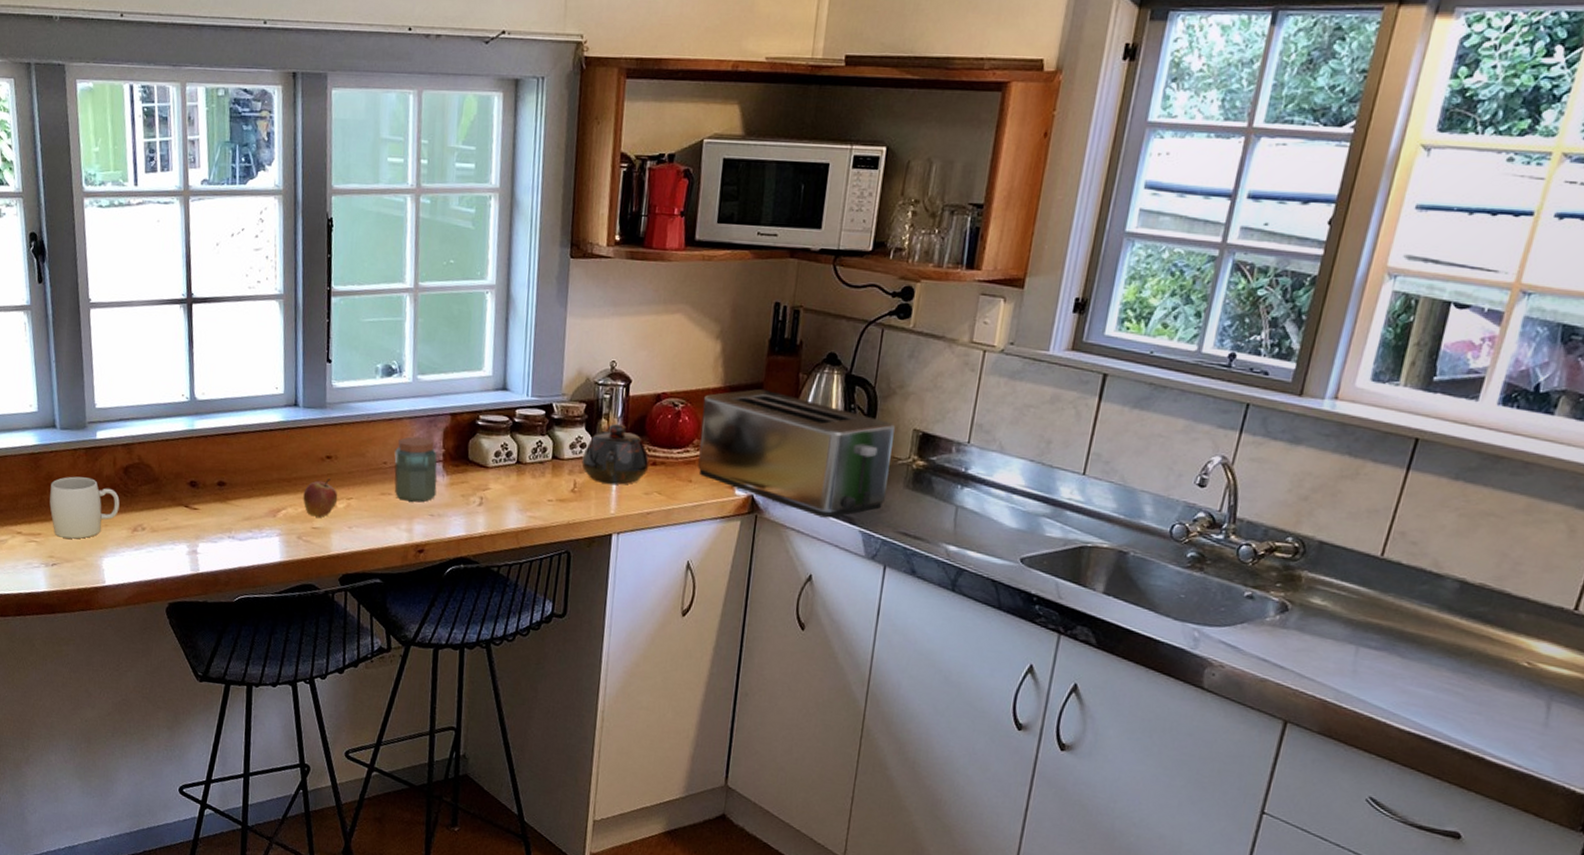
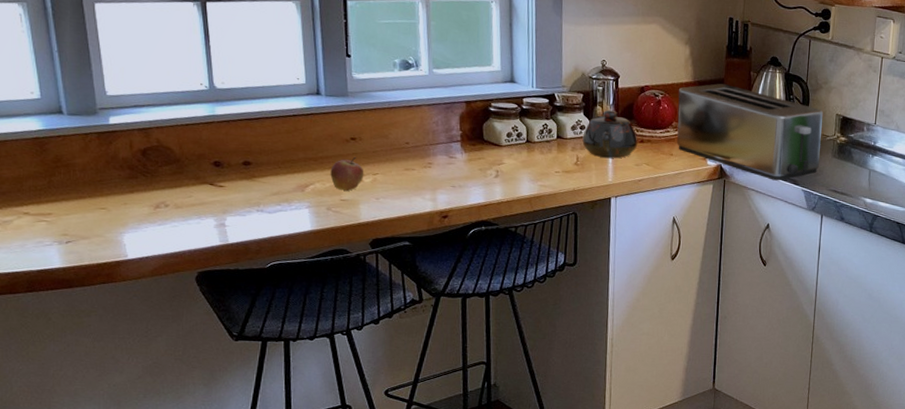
mug: present [49,476,120,539] -> none [60,159,139,217]
peanut butter: present [394,436,437,502] -> none [416,121,457,176]

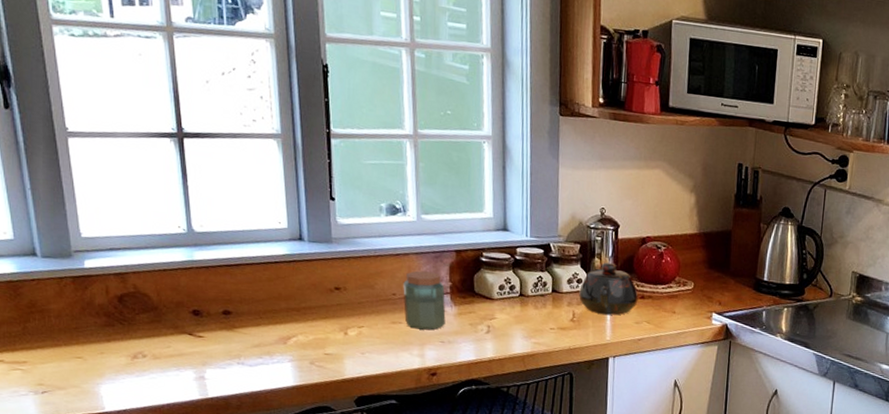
fruit: present [330,156,364,191] -> none [313,307,349,344]
peanut butter: none [416,121,457,176] -> present [403,271,446,330]
toaster: present [677,83,824,181] -> none [680,235,839,343]

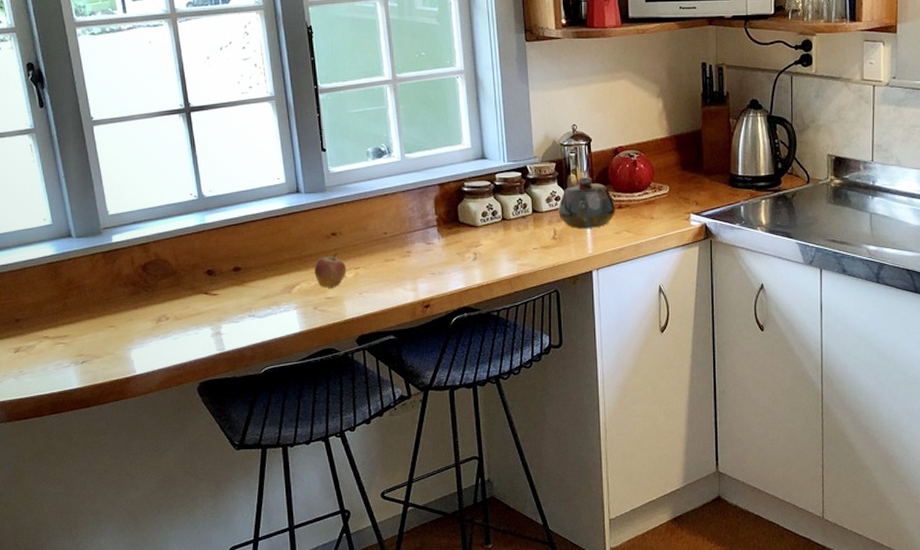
fruit: none [313,307,349,344] -> present [314,252,347,288]
peanut butter: present [403,271,446,330] -> none [393,207,435,264]

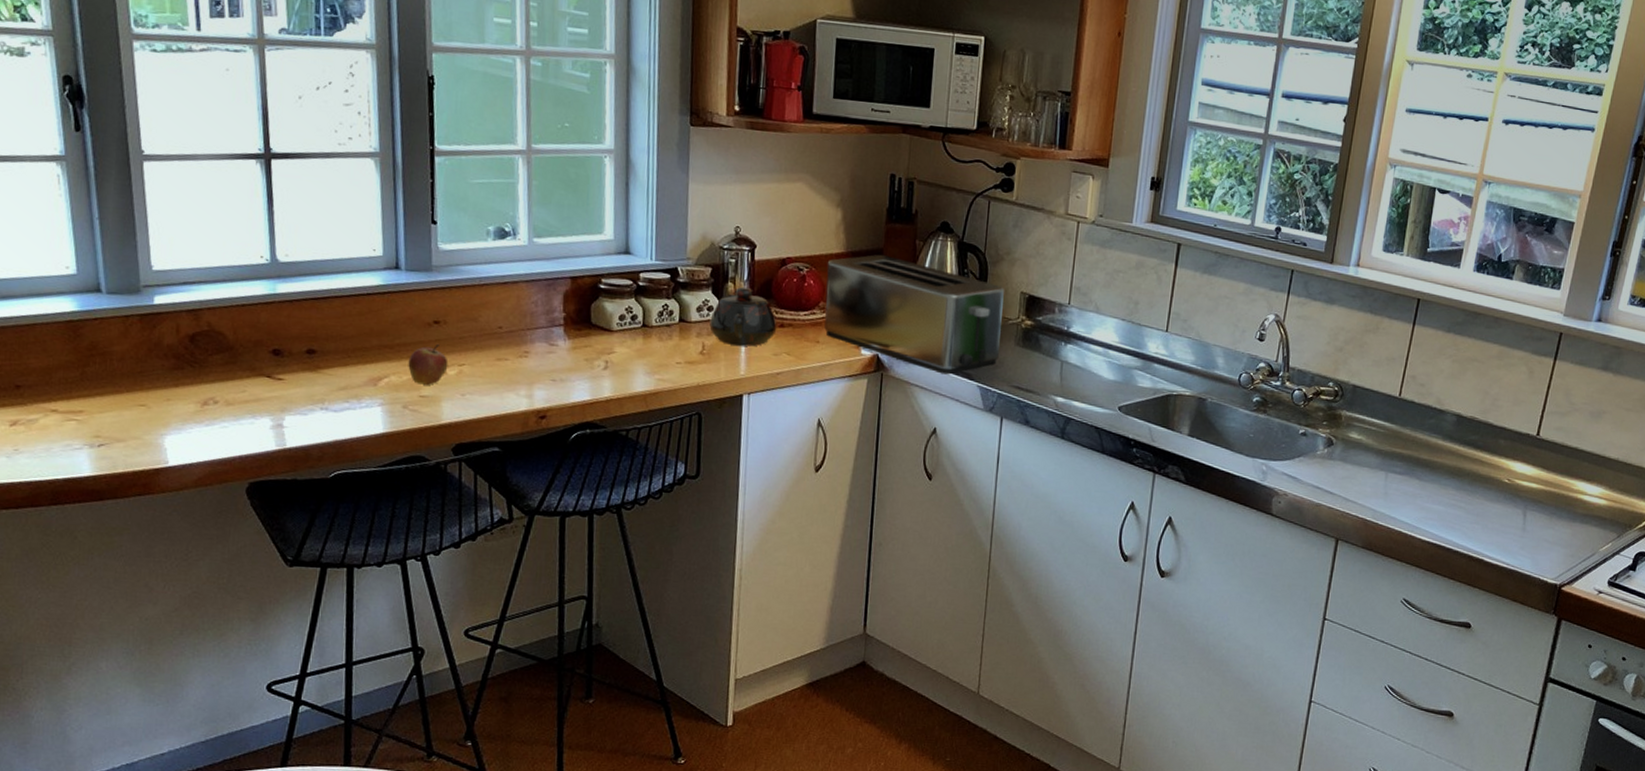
toaster: none [654,134,814,235] -> present [824,254,1005,375]

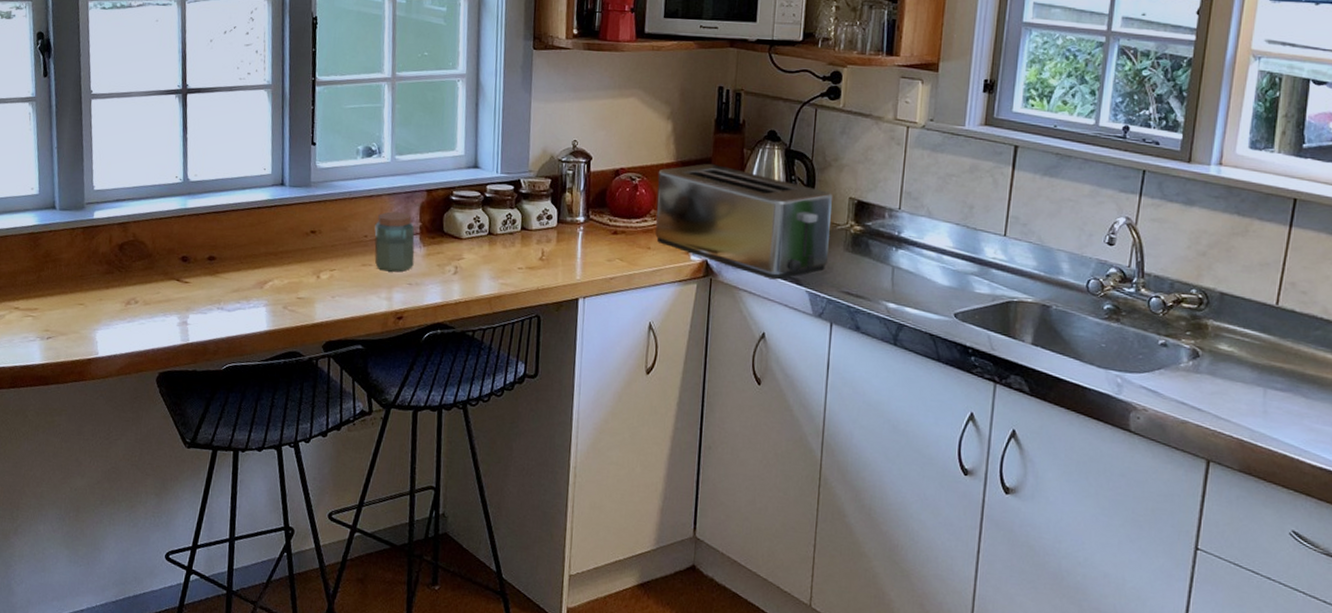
fruit: present [408,343,449,385] -> none [288,251,322,288]
peanut butter: none [510,300,558,367] -> present [374,211,415,272]
teapot: present [709,286,777,347] -> none [548,196,611,253]

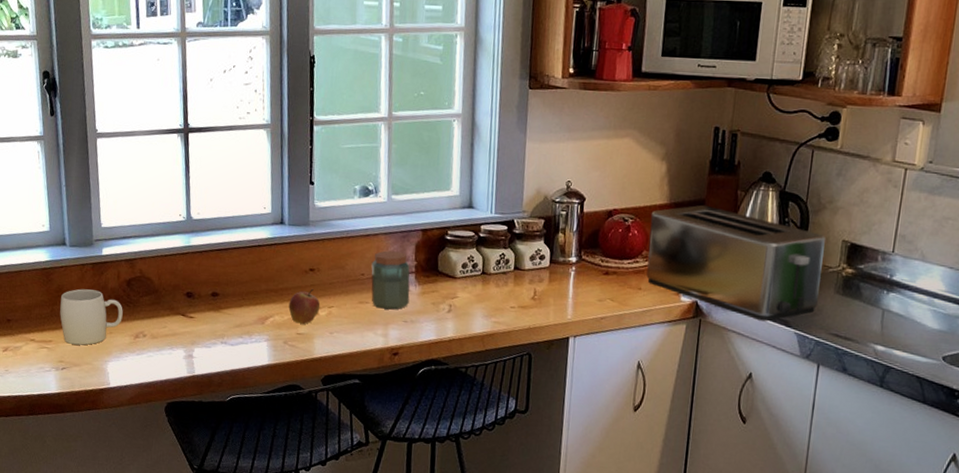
mug: none [47,254,115,313] -> present [60,289,123,346]
fruit: none [288,251,322,288] -> present [288,288,321,324]

